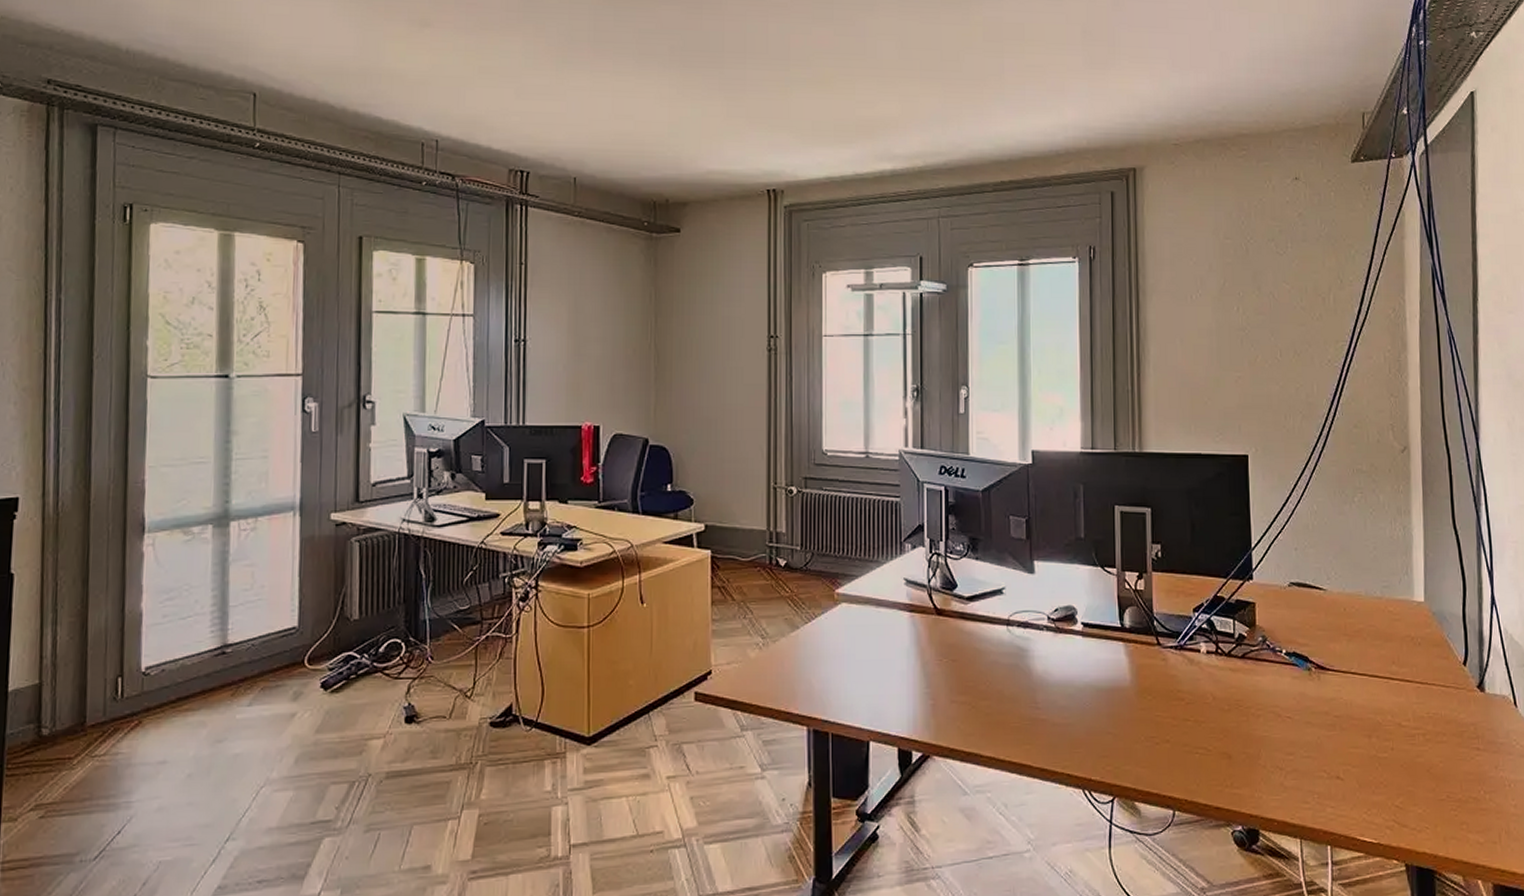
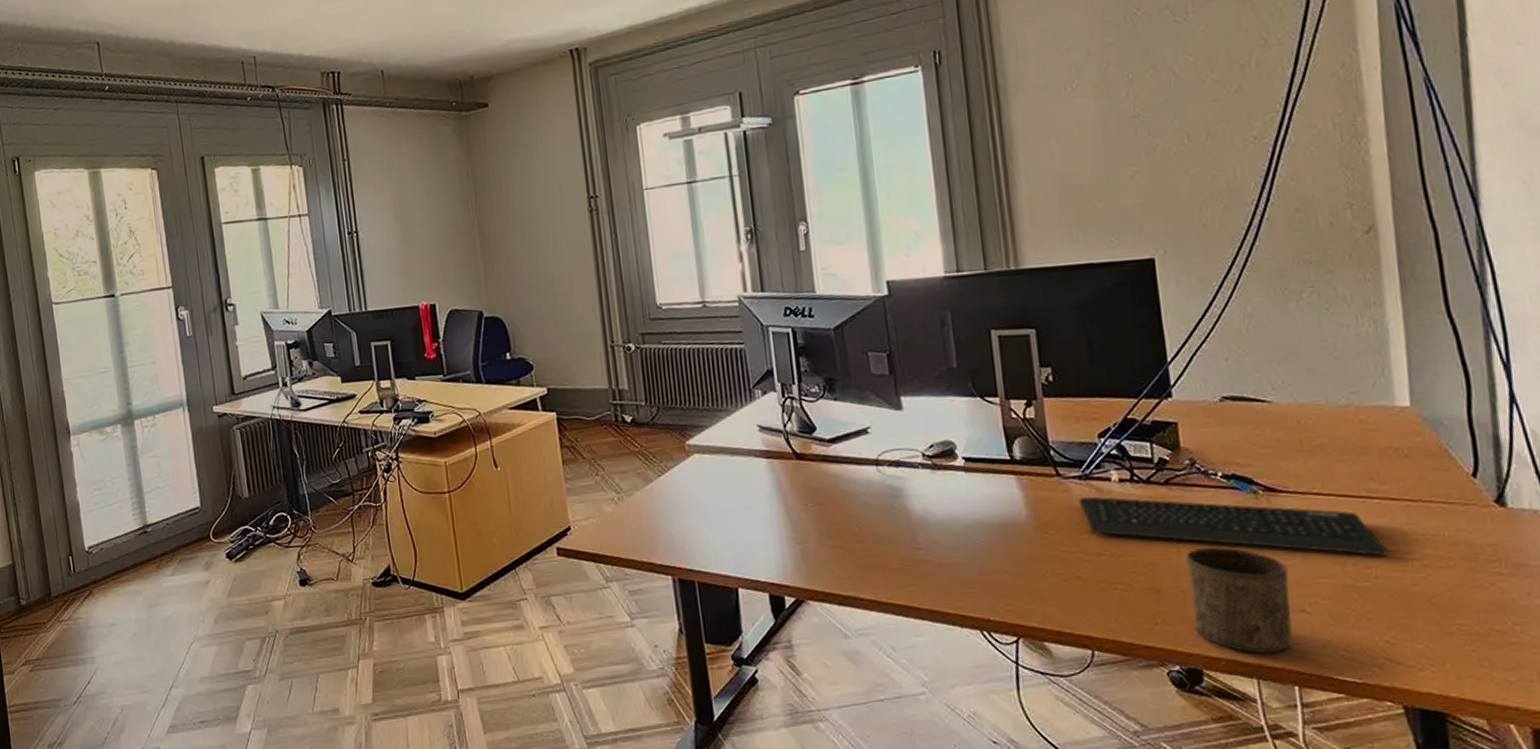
keyboard: none [1173,665,1402,731] -> present [1078,496,1388,556]
cup: none [1254,718,1330,816] -> present [1186,547,1293,654]

